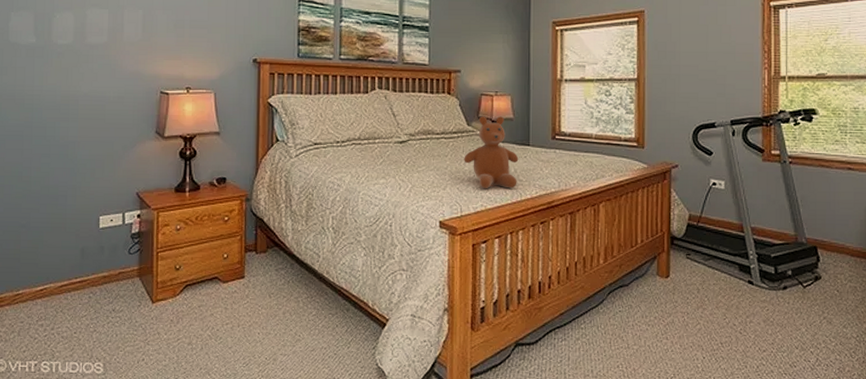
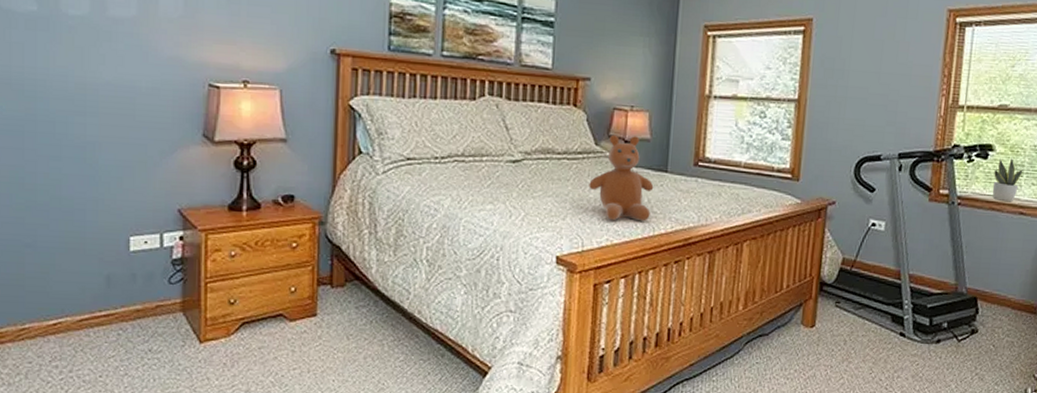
potted plant: none [820,119,846,159] -> present [992,157,1023,203]

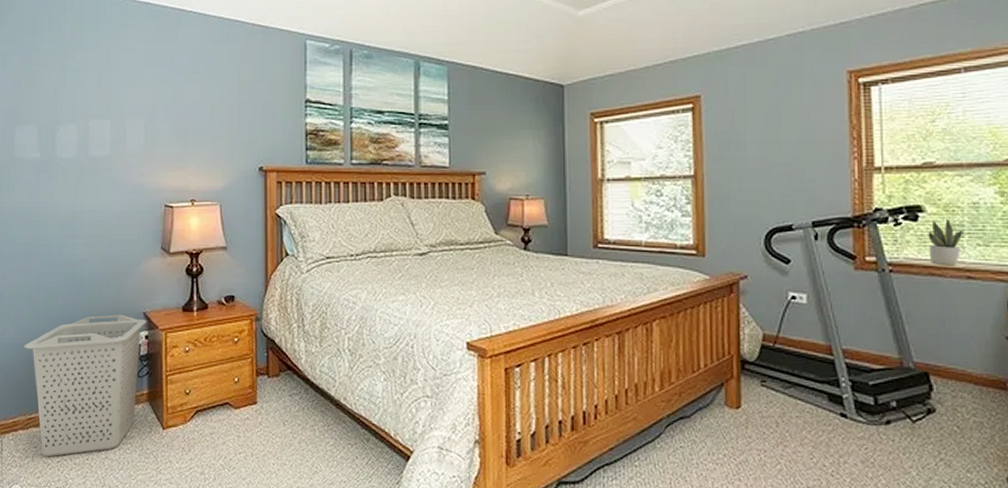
laundry basket: none [14,210,182,374] -> present [24,315,147,457]
teddy bear: present [589,134,654,222] -> none [492,223,555,306]

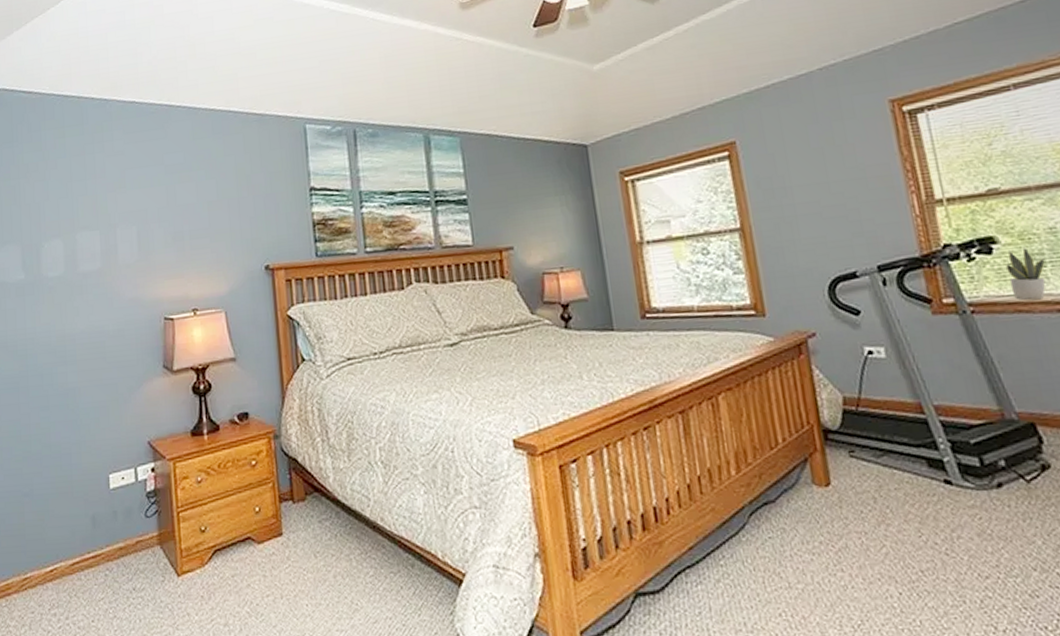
laundry basket: present [24,315,147,457] -> none [15,446,153,623]

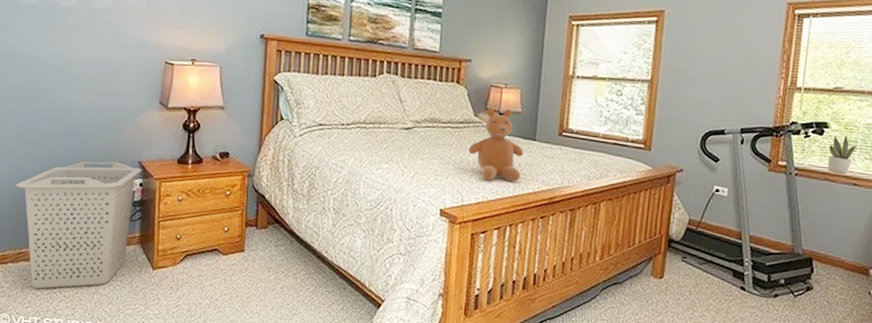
laundry basket: none [15,446,153,623] -> present [16,161,142,289]
teddy bear: none [532,297,605,393] -> present [468,108,524,182]

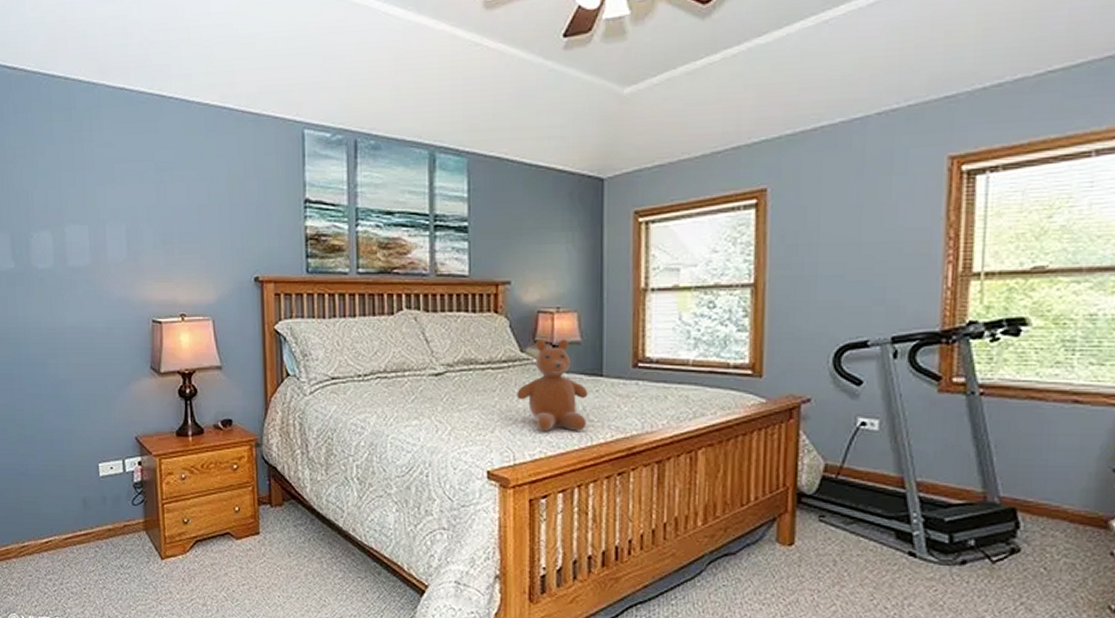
laundry basket: present [16,161,142,289] -> none [12,439,140,586]
potted plant: present [827,134,857,174] -> none [1029,331,1075,388]

